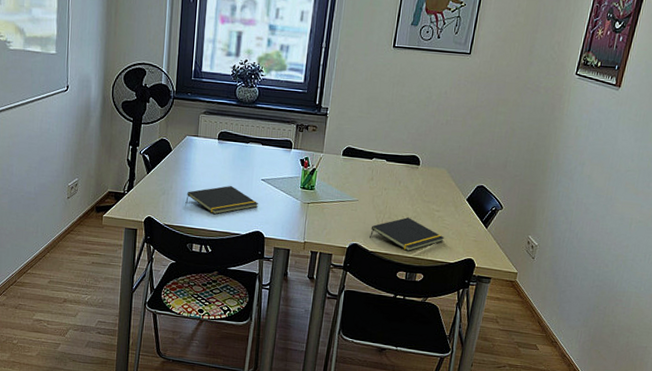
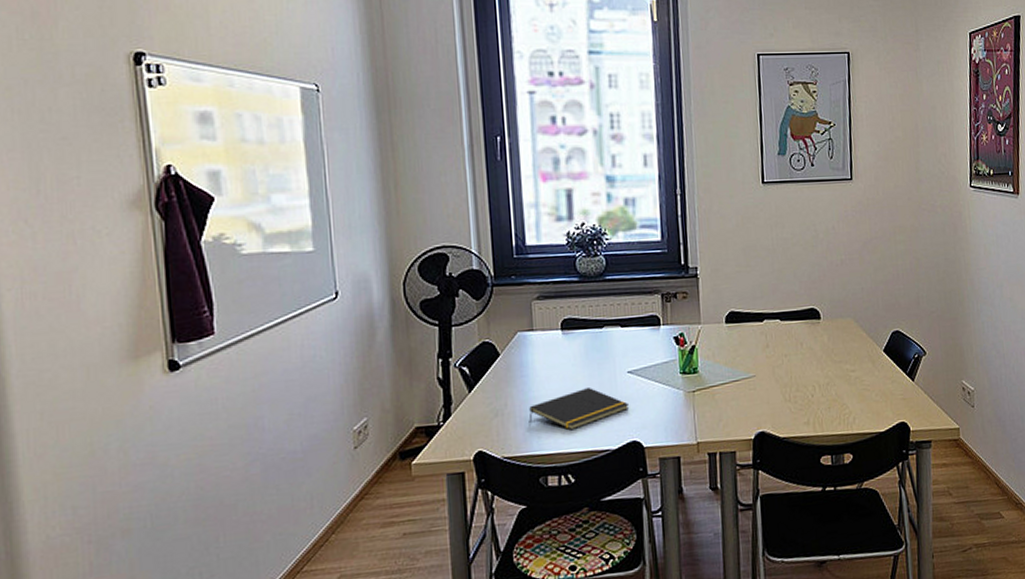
notepad: present [369,217,444,251] -> none [777,386,868,428]

